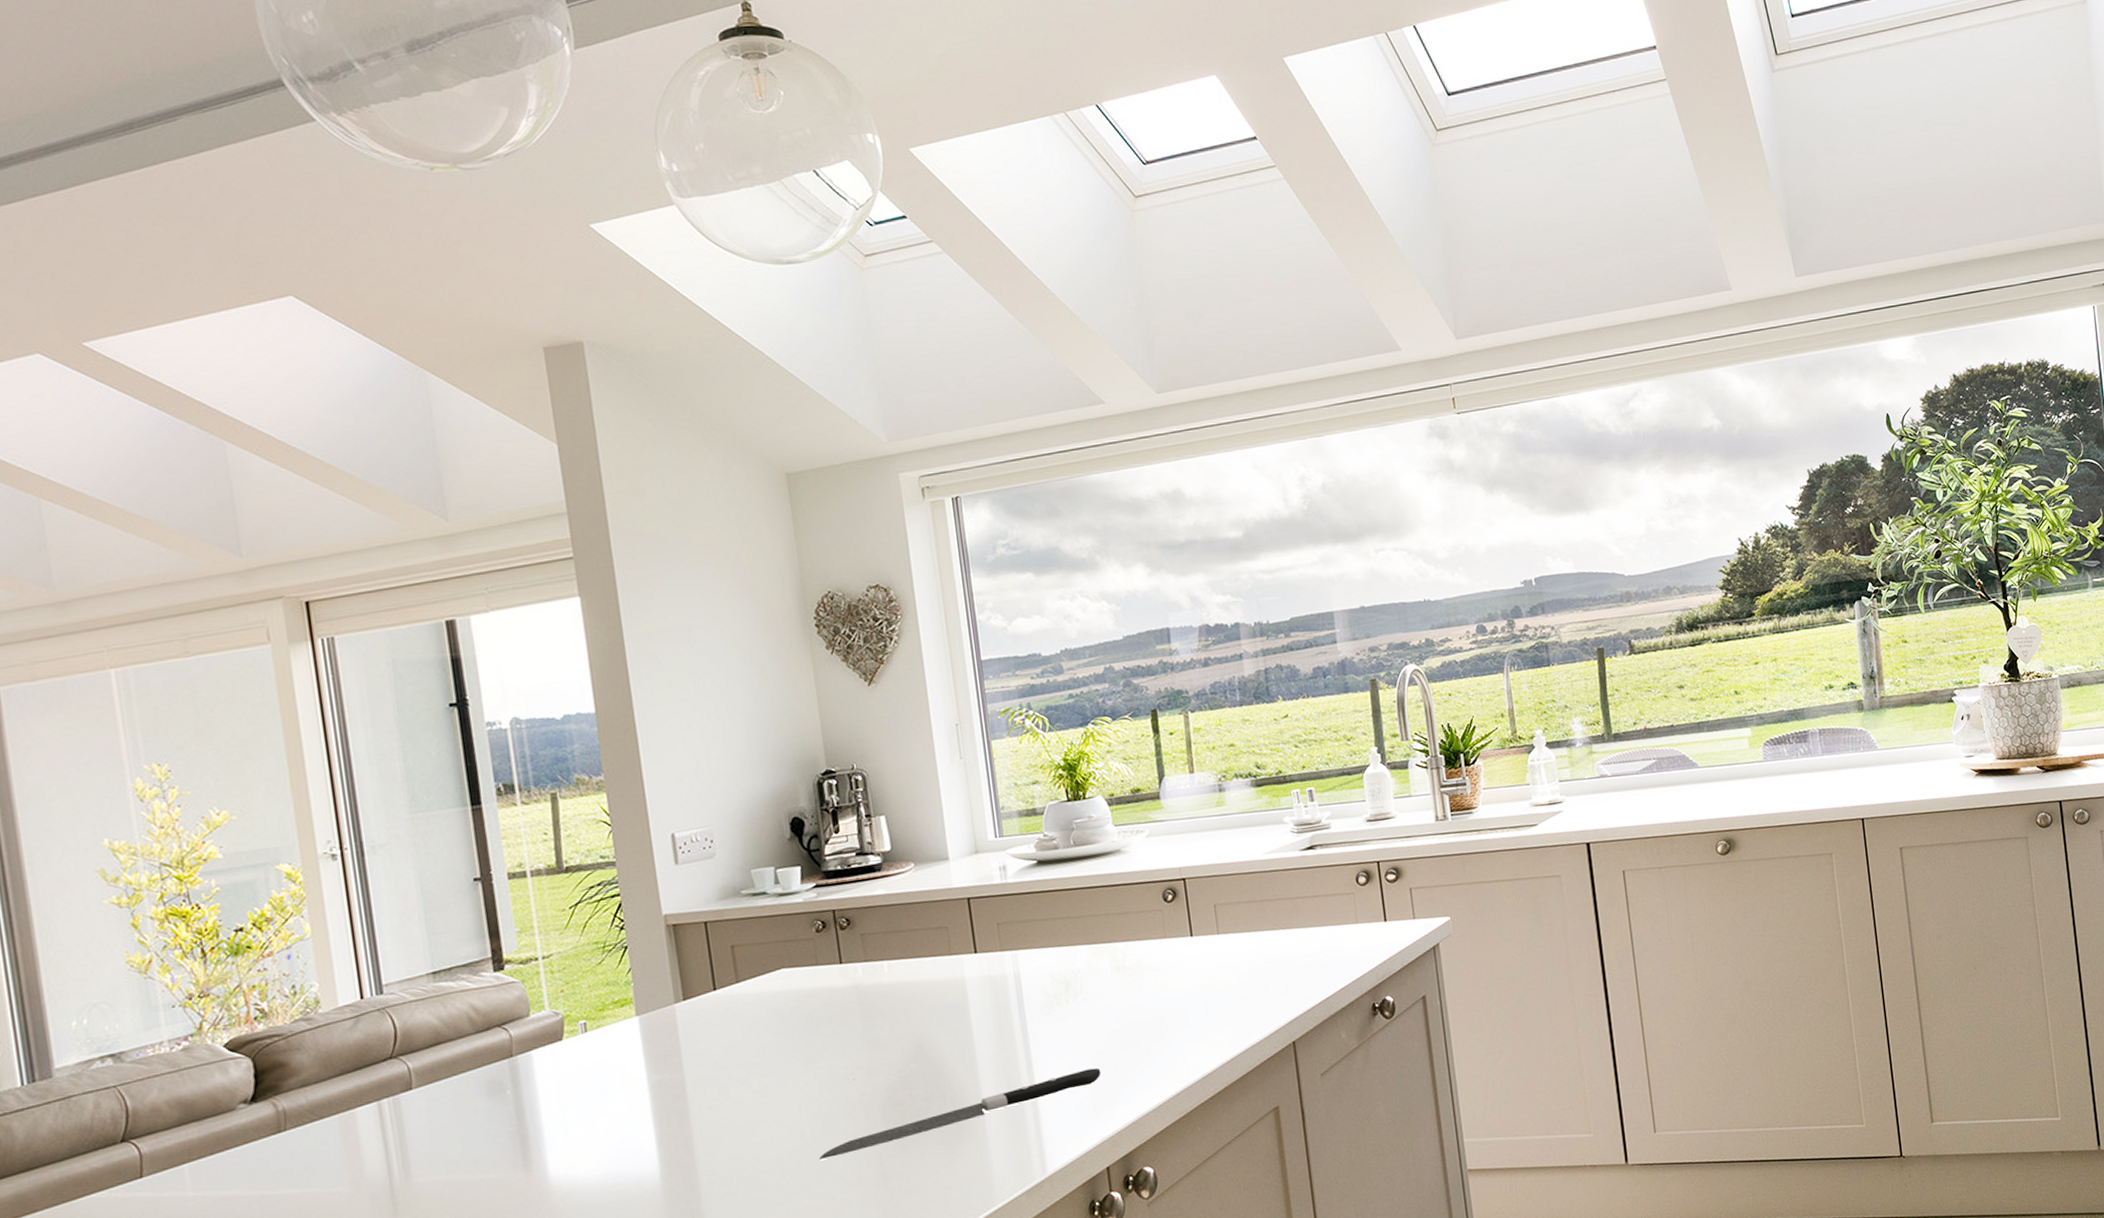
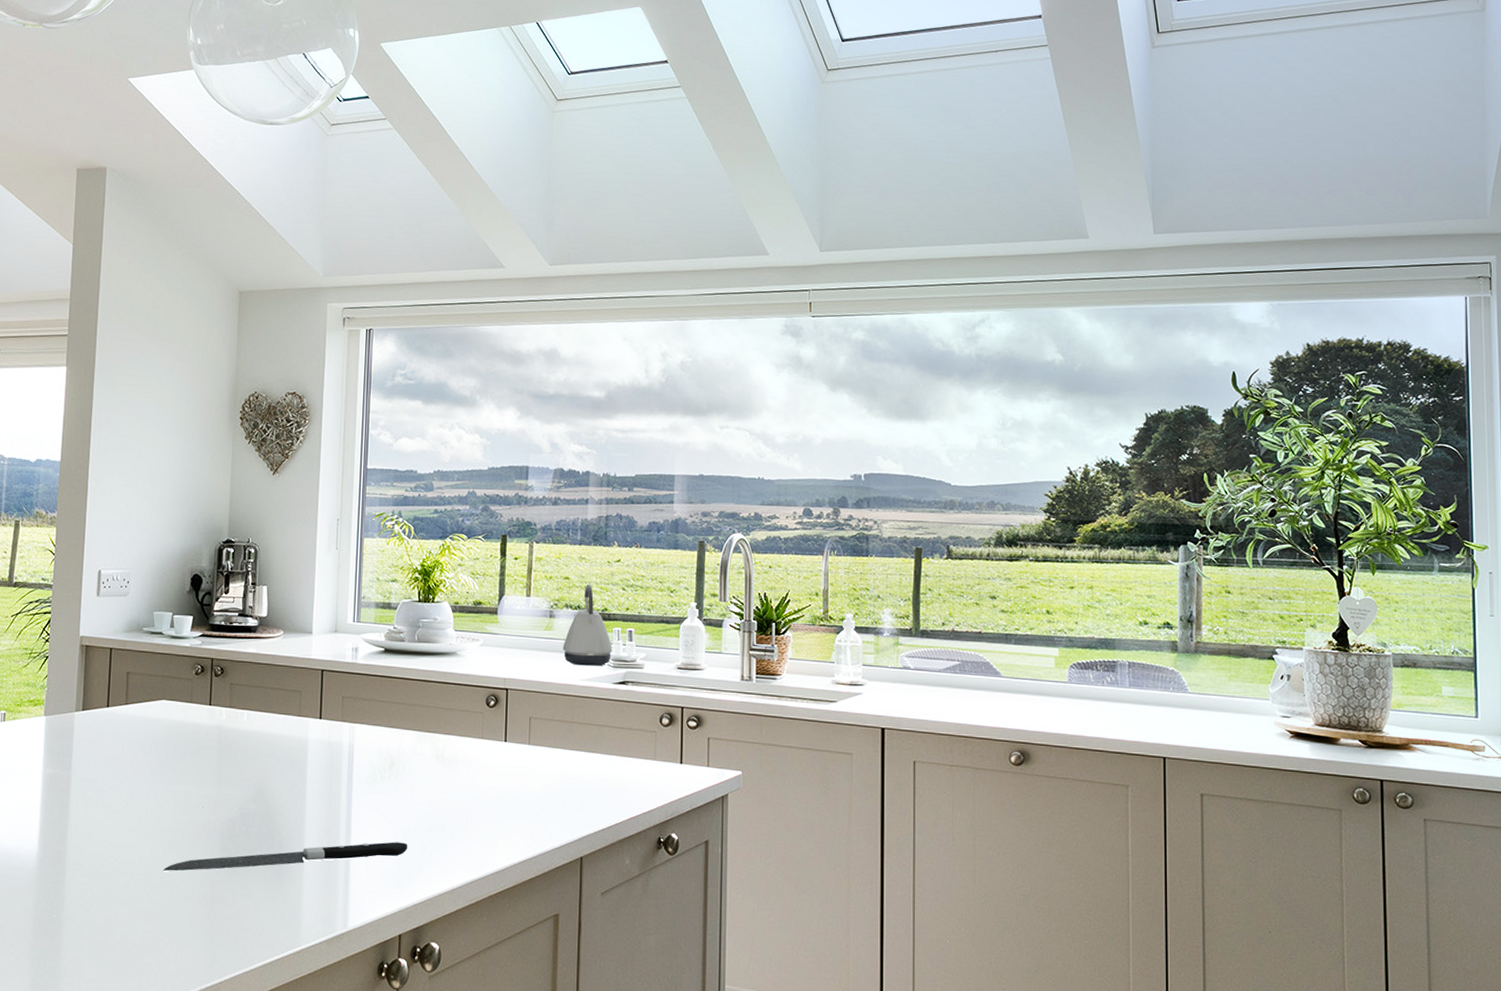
kettle: none [1238,747,1294,838] -> present [562,584,613,666]

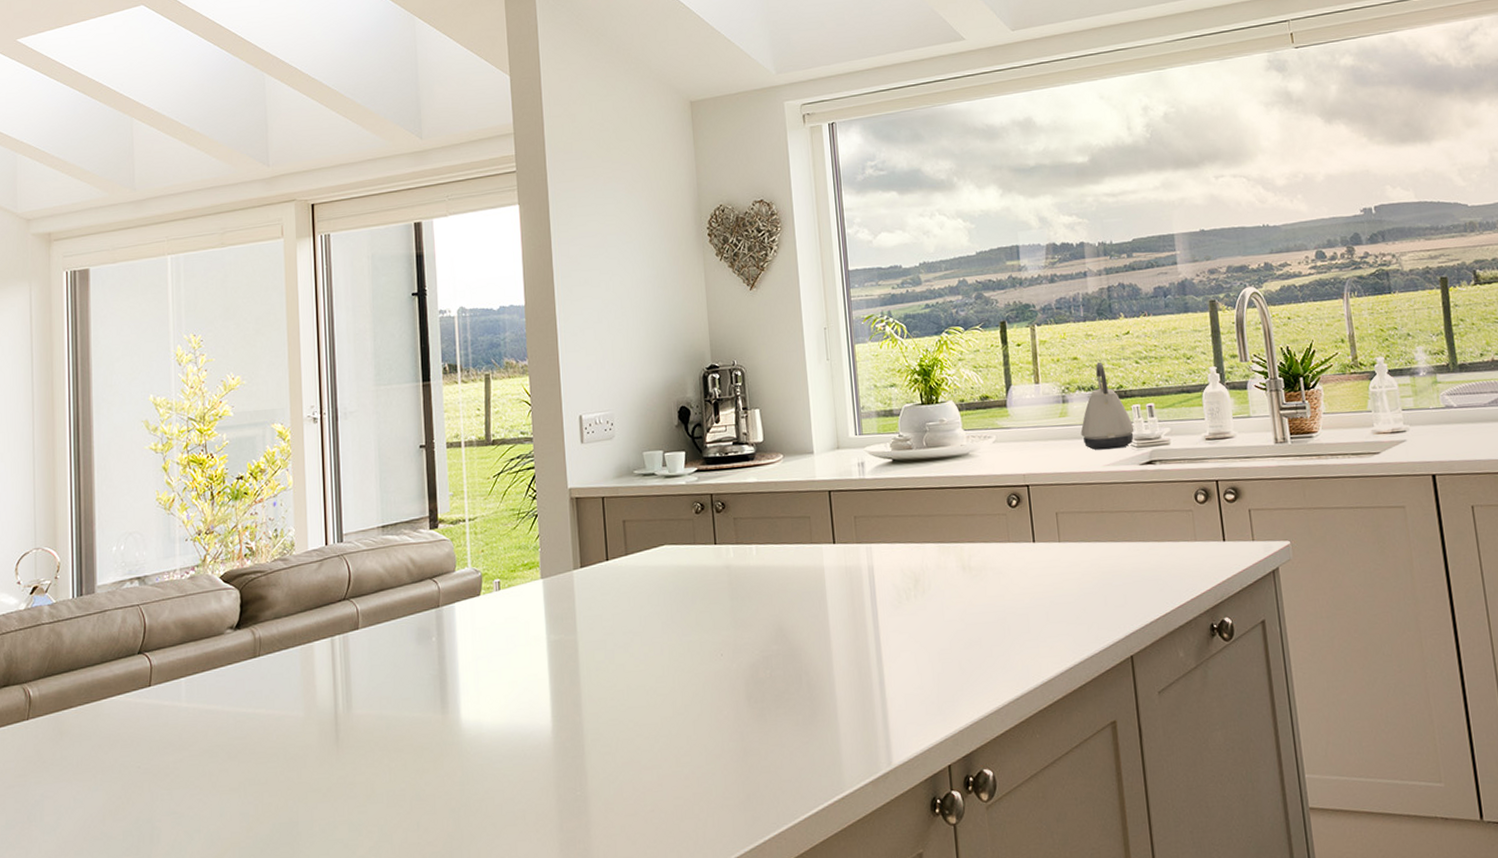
kitchen knife: present [163,842,408,871] -> none [688,664,946,729]

